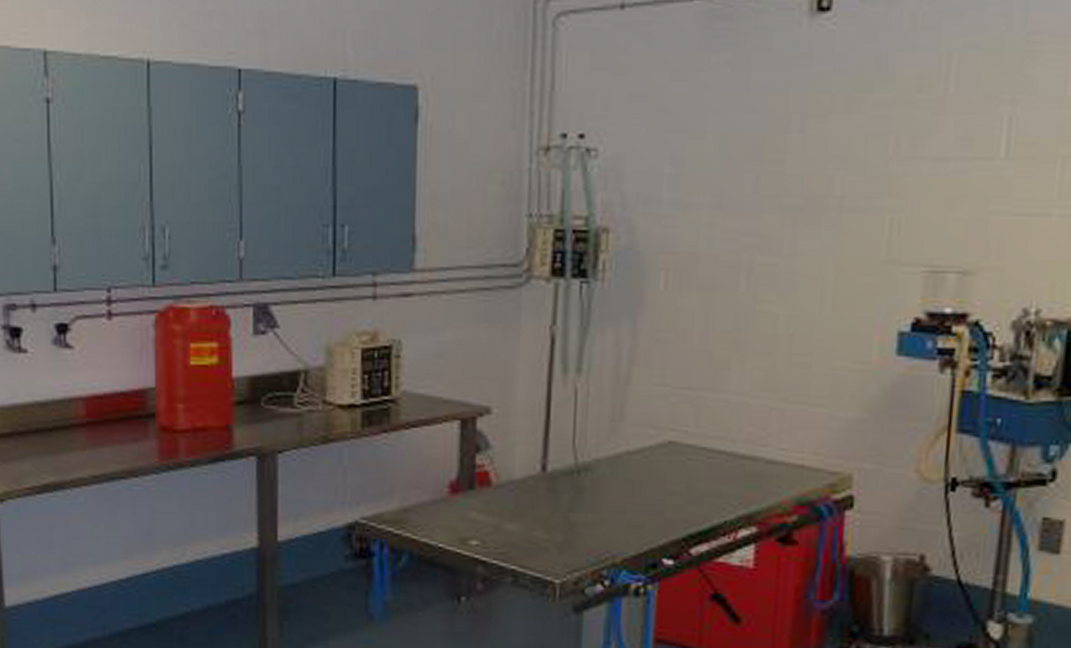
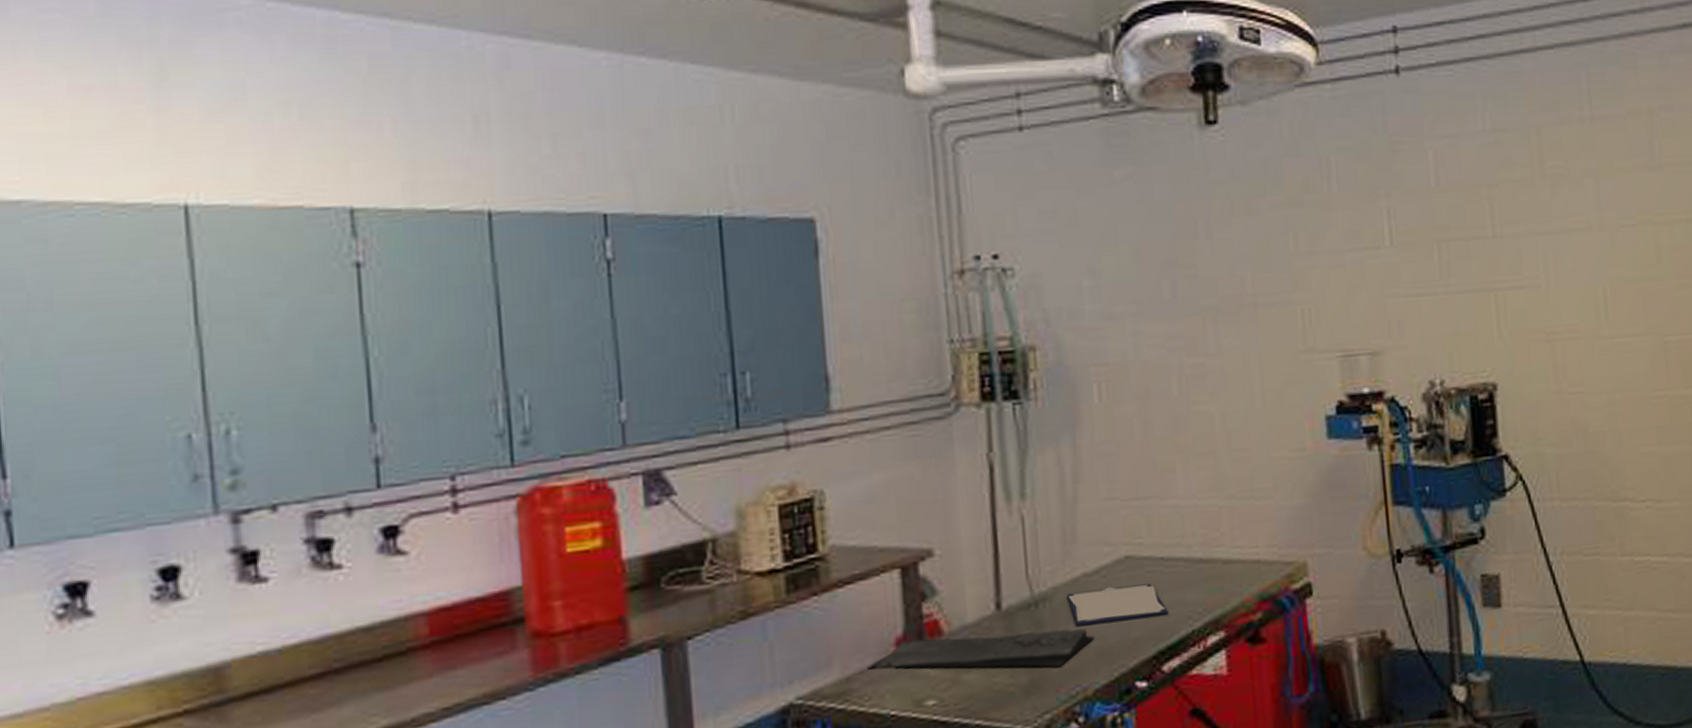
tray: none [423,485,630,533] -> present [867,628,1096,670]
notepad: none [609,467,704,502] -> present [1067,583,1168,627]

